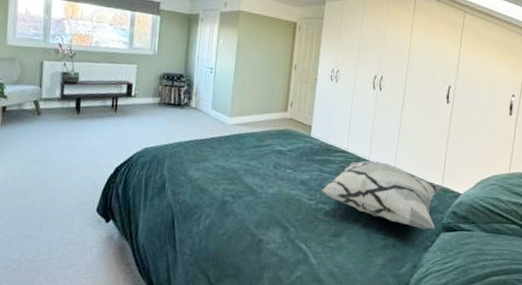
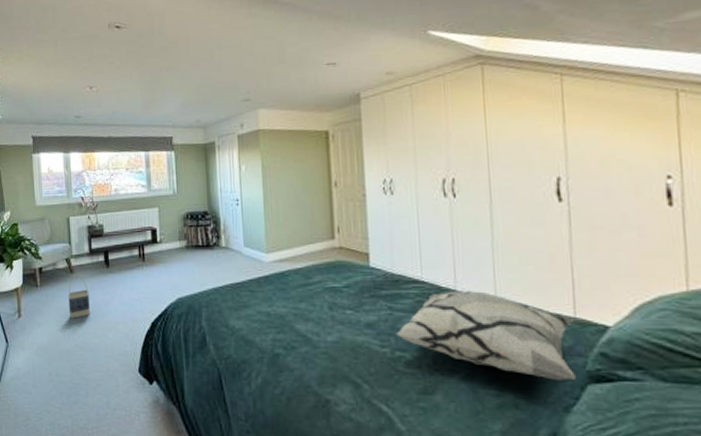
bag: none [30,116,55,159] -> present [68,274,90,319]

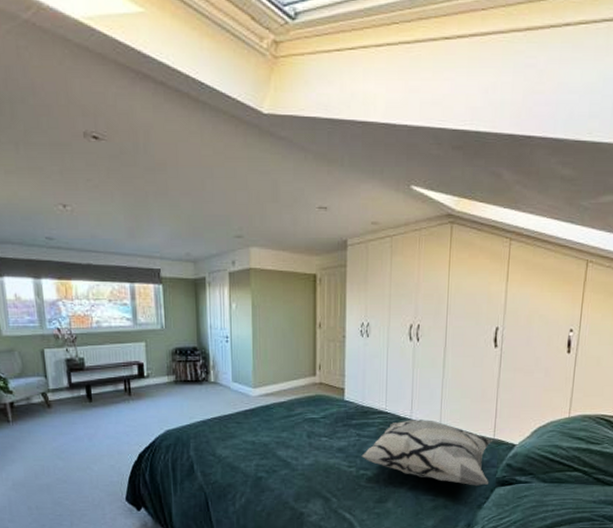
bag: present [68,274,90,319] -> none [46,408,72,453]

